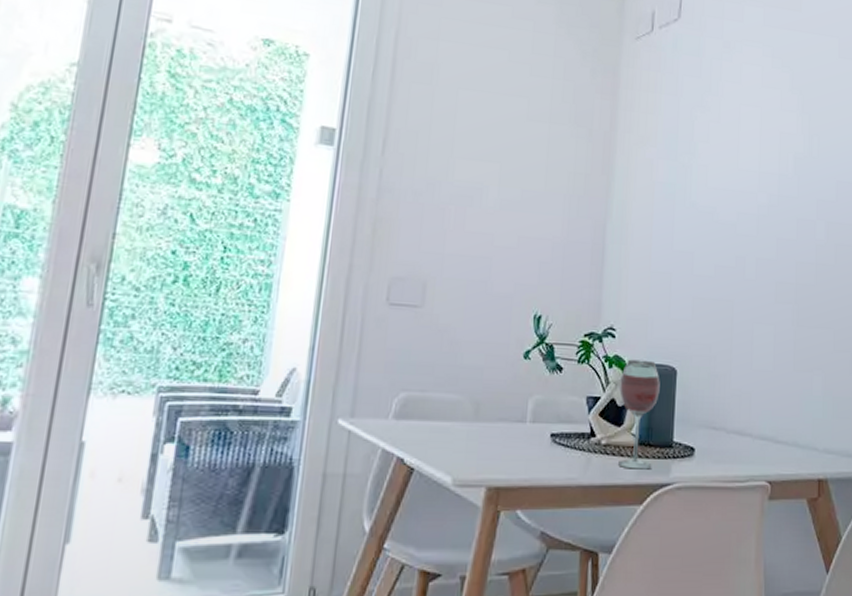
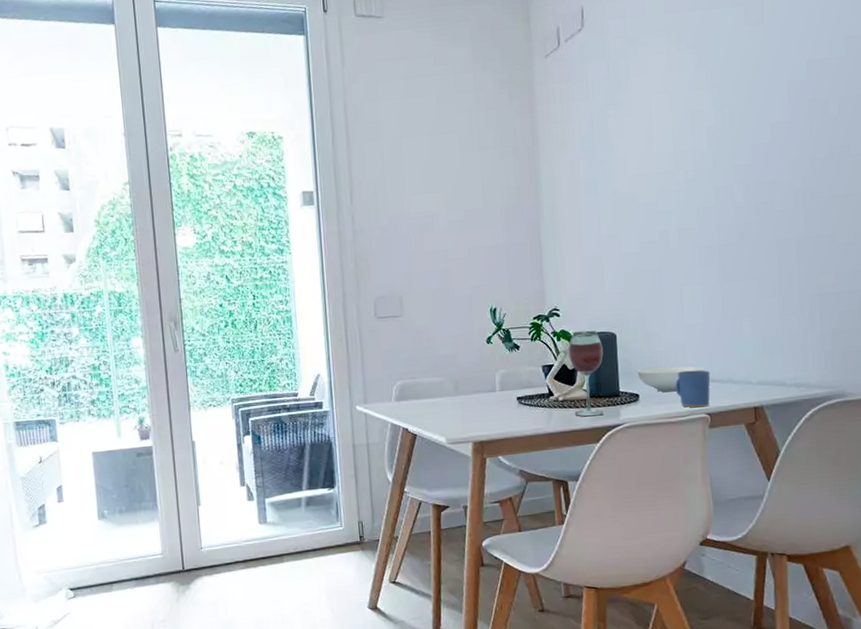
bowl: none [695,416,770,450] -> present [637,366,705,392]
mug: none [735,425,775,473] -> present [675,370,711,408]

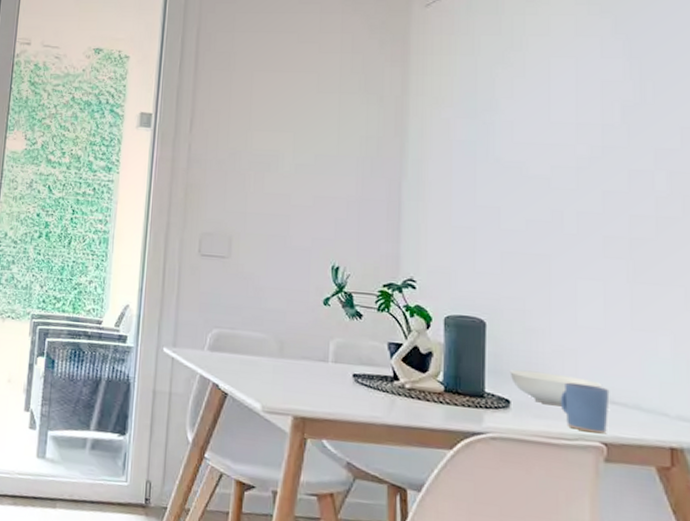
wineglass: present [568,330,604,417] -> none [423,310,467,417]

